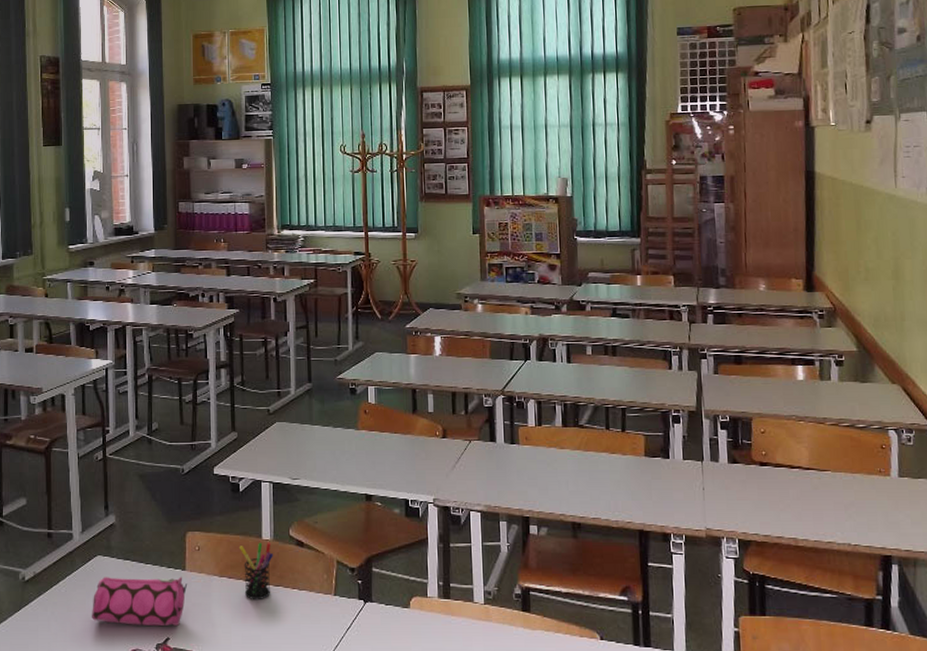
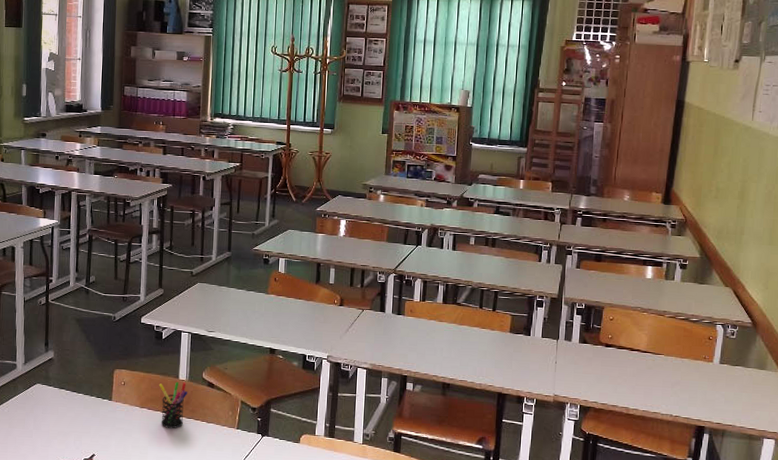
pencil case: present [92,576,188,626] -> none [30,401,113,445]

